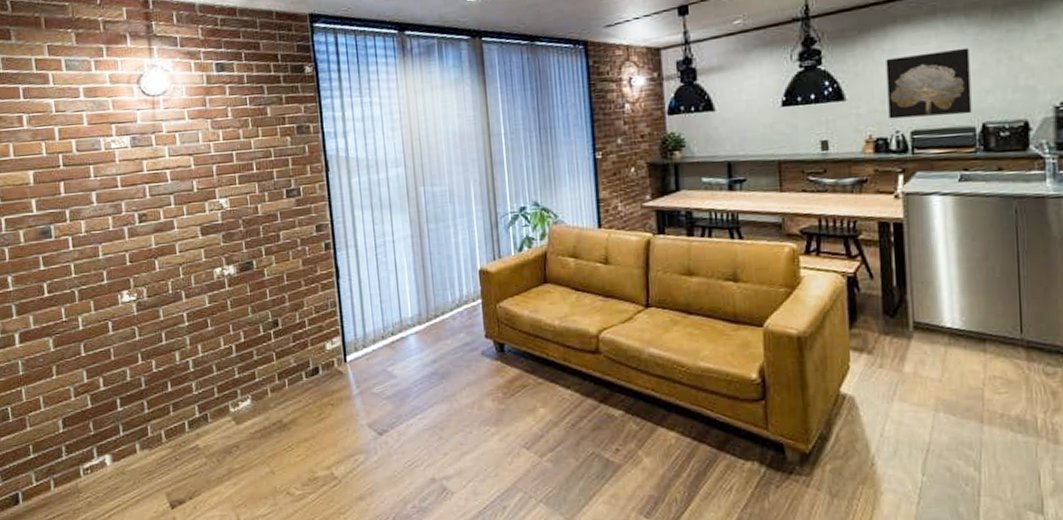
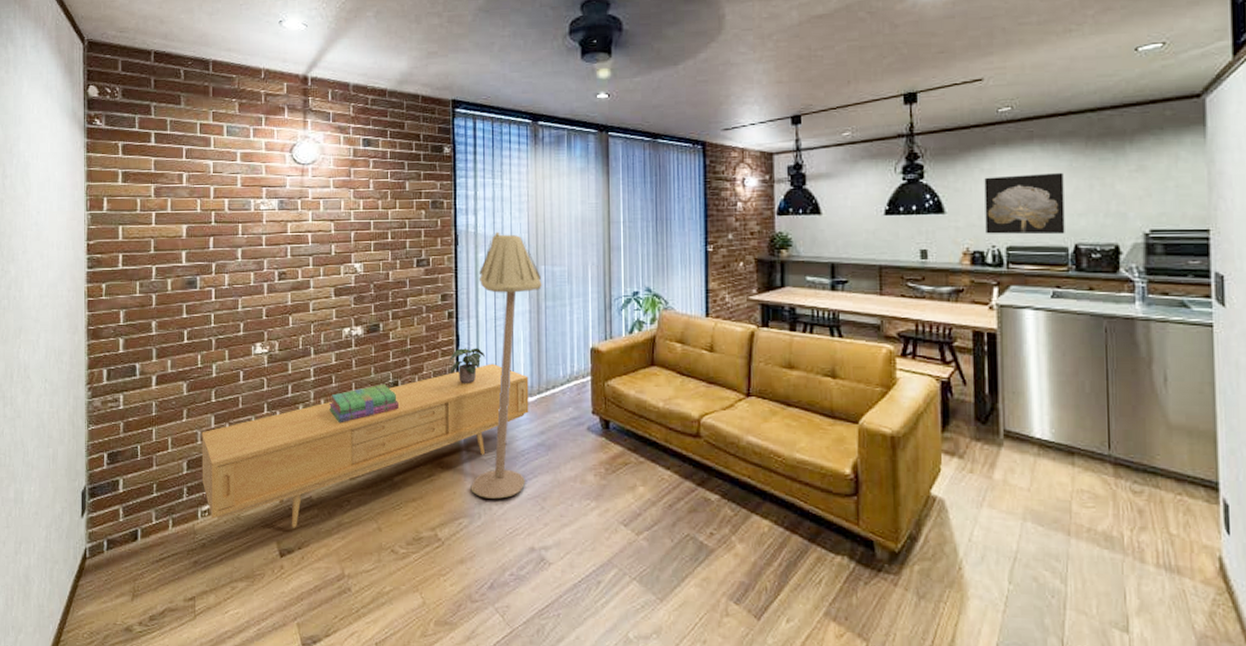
sideboard: none [74,293,419,479] -> present [201,363,529,528]
stack of books: none [207,324,281,368] -> present [329,385,399,423]
potted plant: none [330,279,369,318] -> present [449,348,486,384]
floor lamp: none [354,153,423,433] -> present [470,231,542,499]

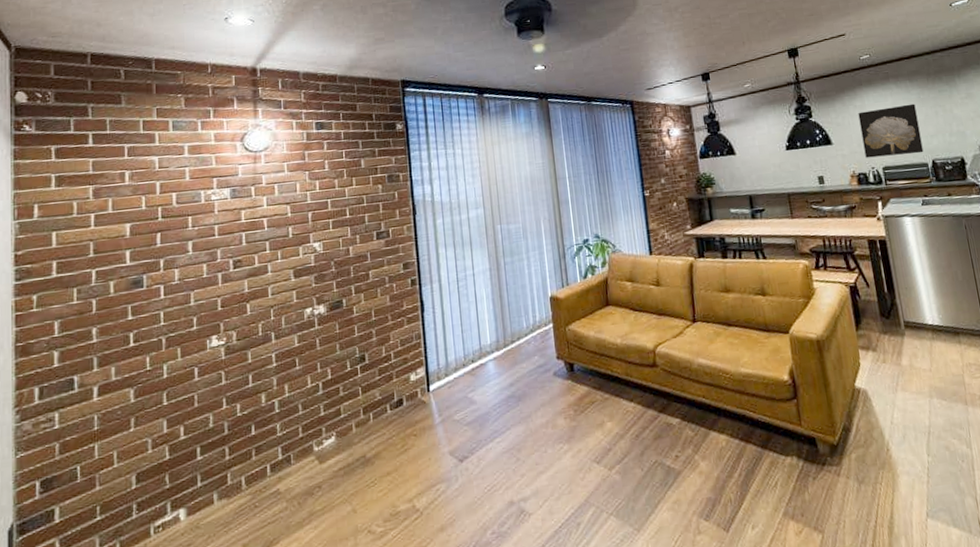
sideboard: present [201,363,529,528] -> none [152,323,497,533]
stack of books: present [329,385,399,423] -> none [294,360,367,407]
potted plant: present [449,348,486,384] -> none [415,311,451,349]
floor lamp: present [470,231,542,499] -> none [439,197,500,460]

